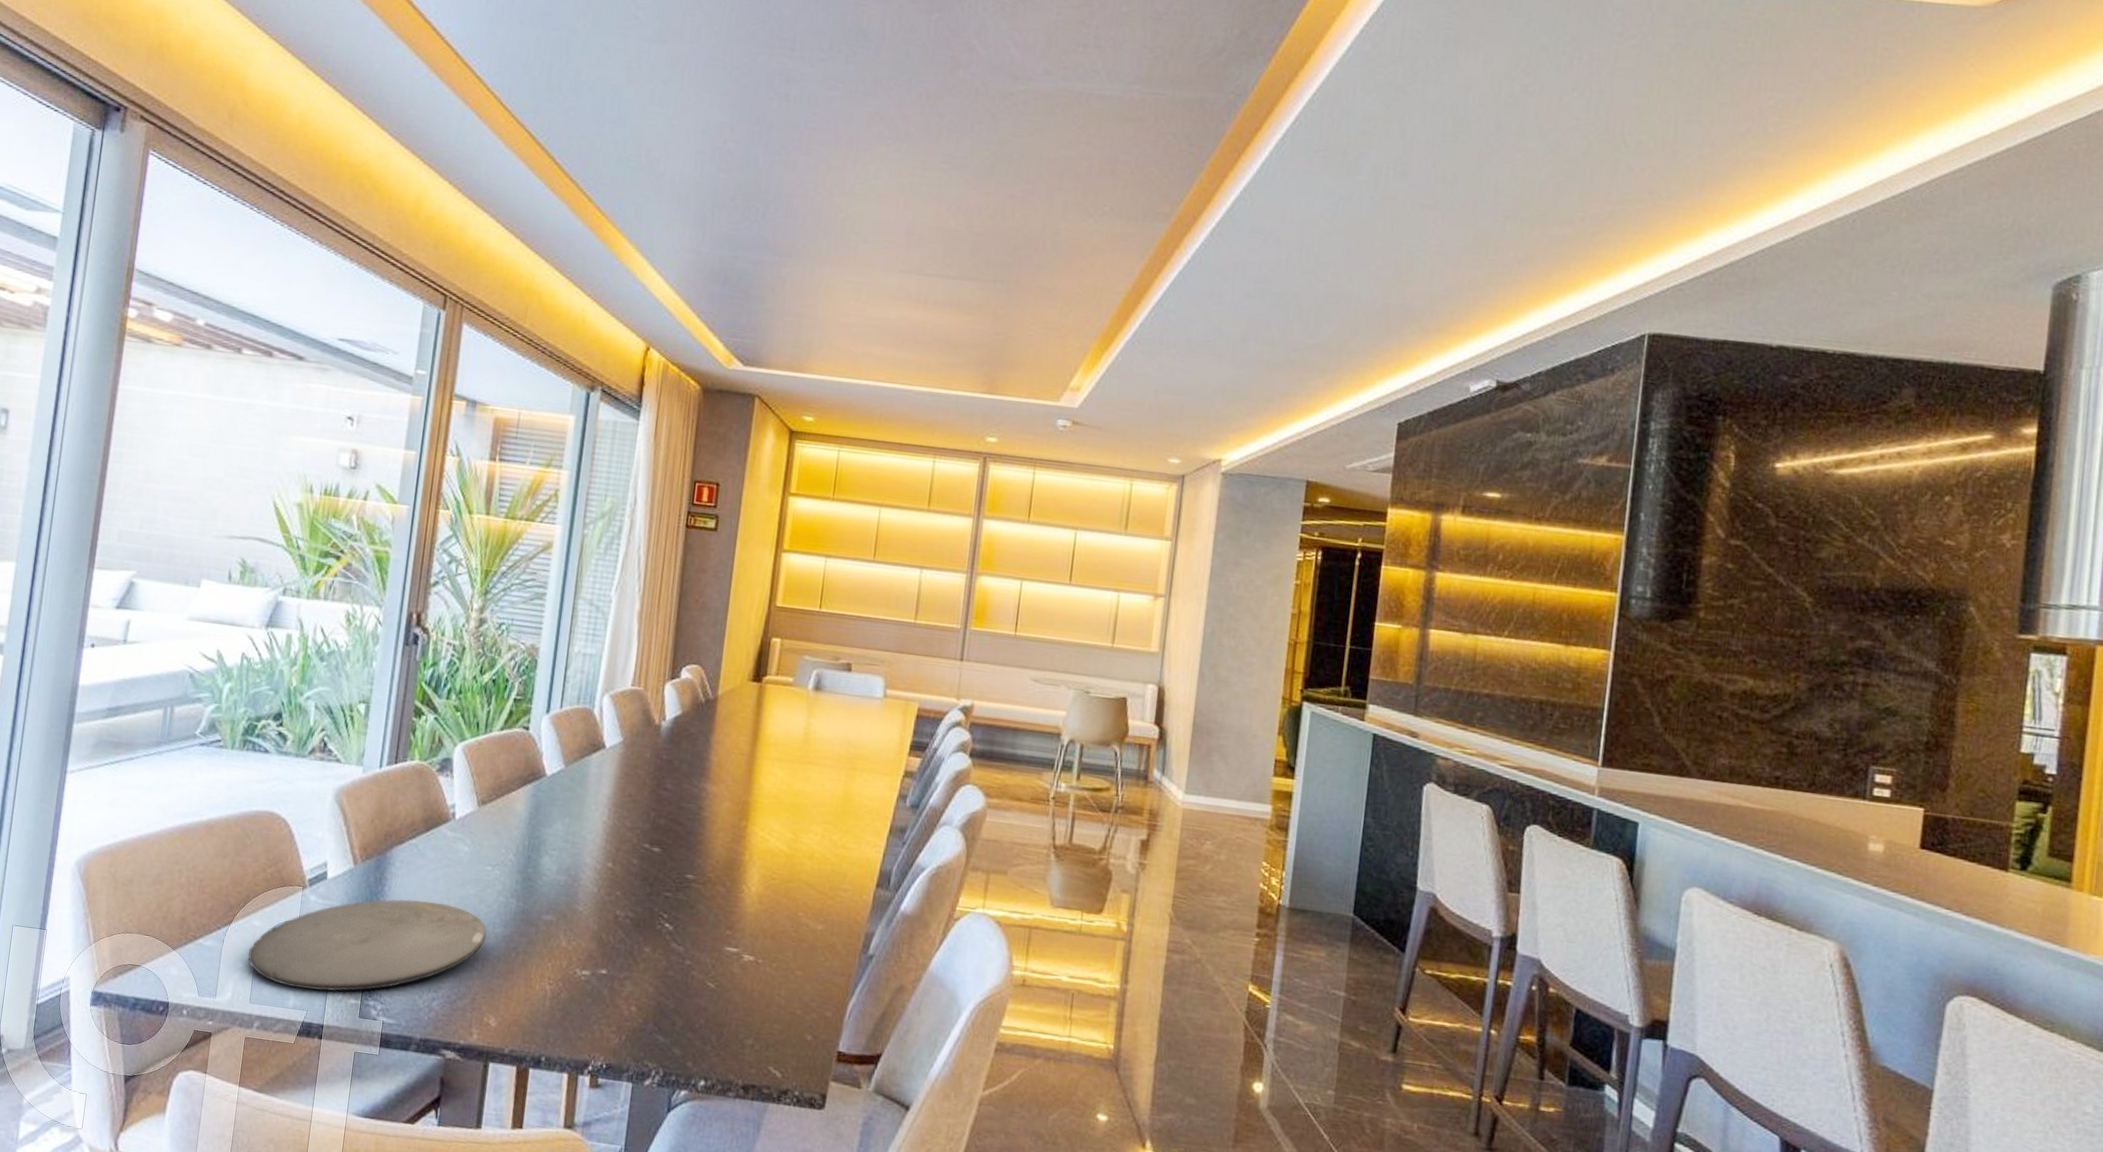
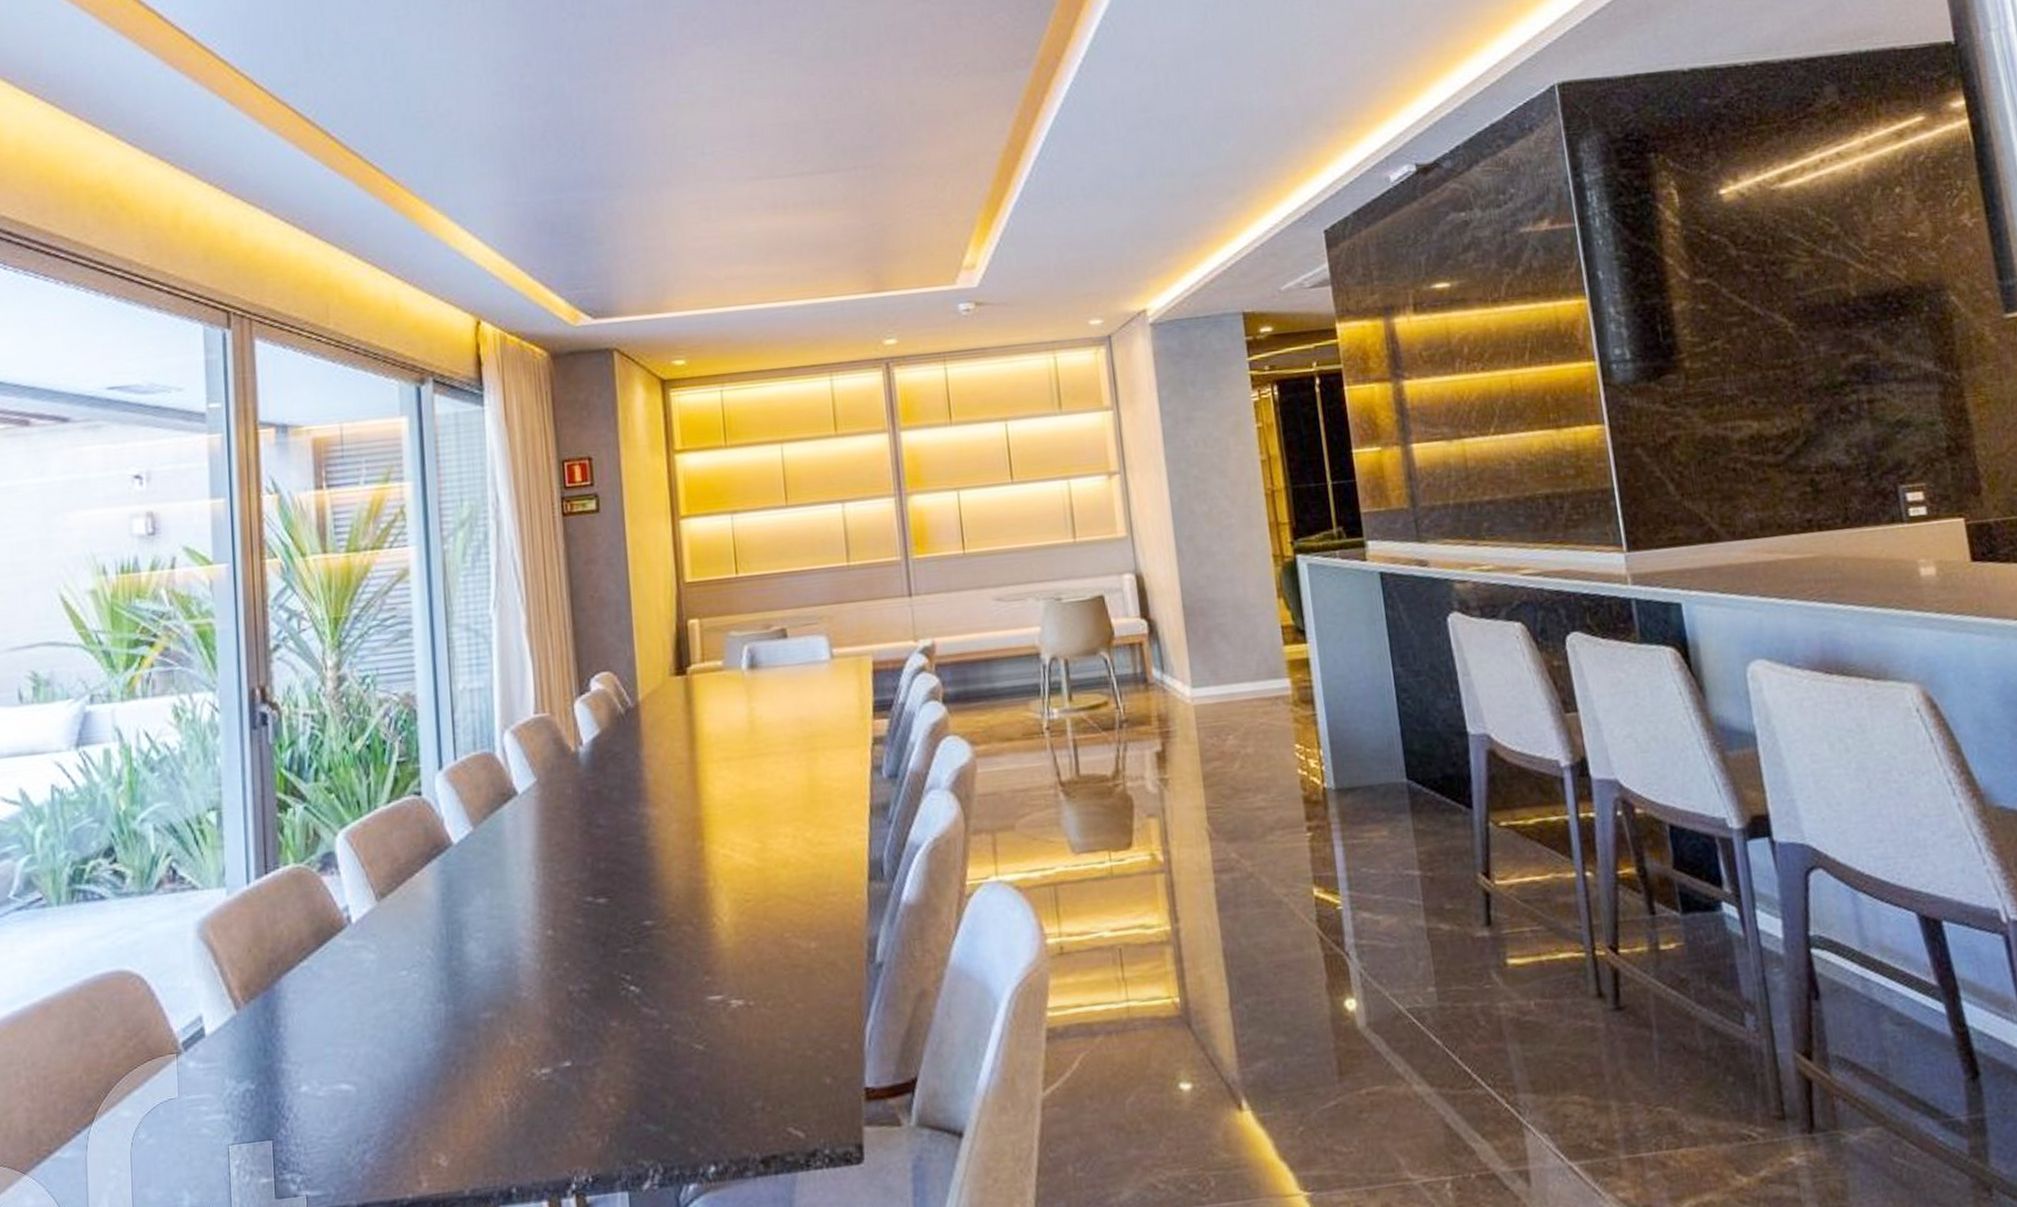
plate: present [248,899,487,992] -> none [120,1029,416,1184]

